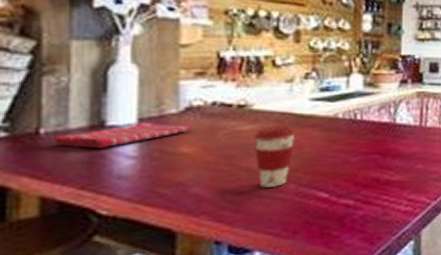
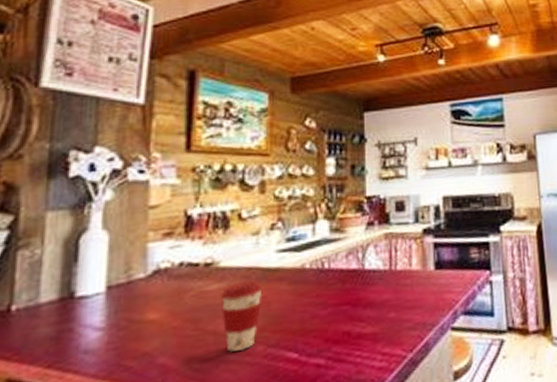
dish towel: present [53,121,192,149] -> none [23,288,160,323]

